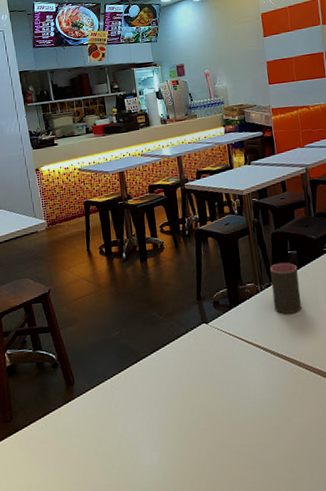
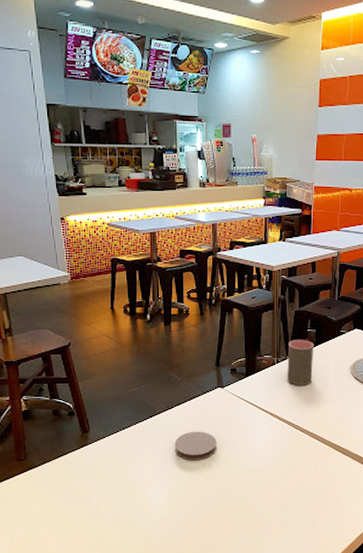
coaster: none [163,374,209,410] -> present [174,431,216,461]

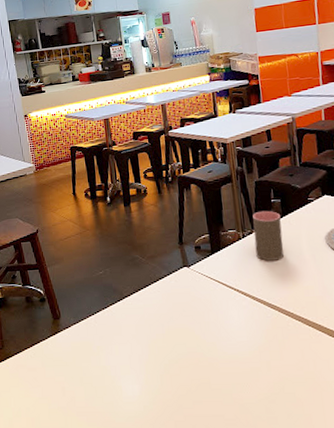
coaster: present [174,431,216,461] -> none [144,314,189,347]

